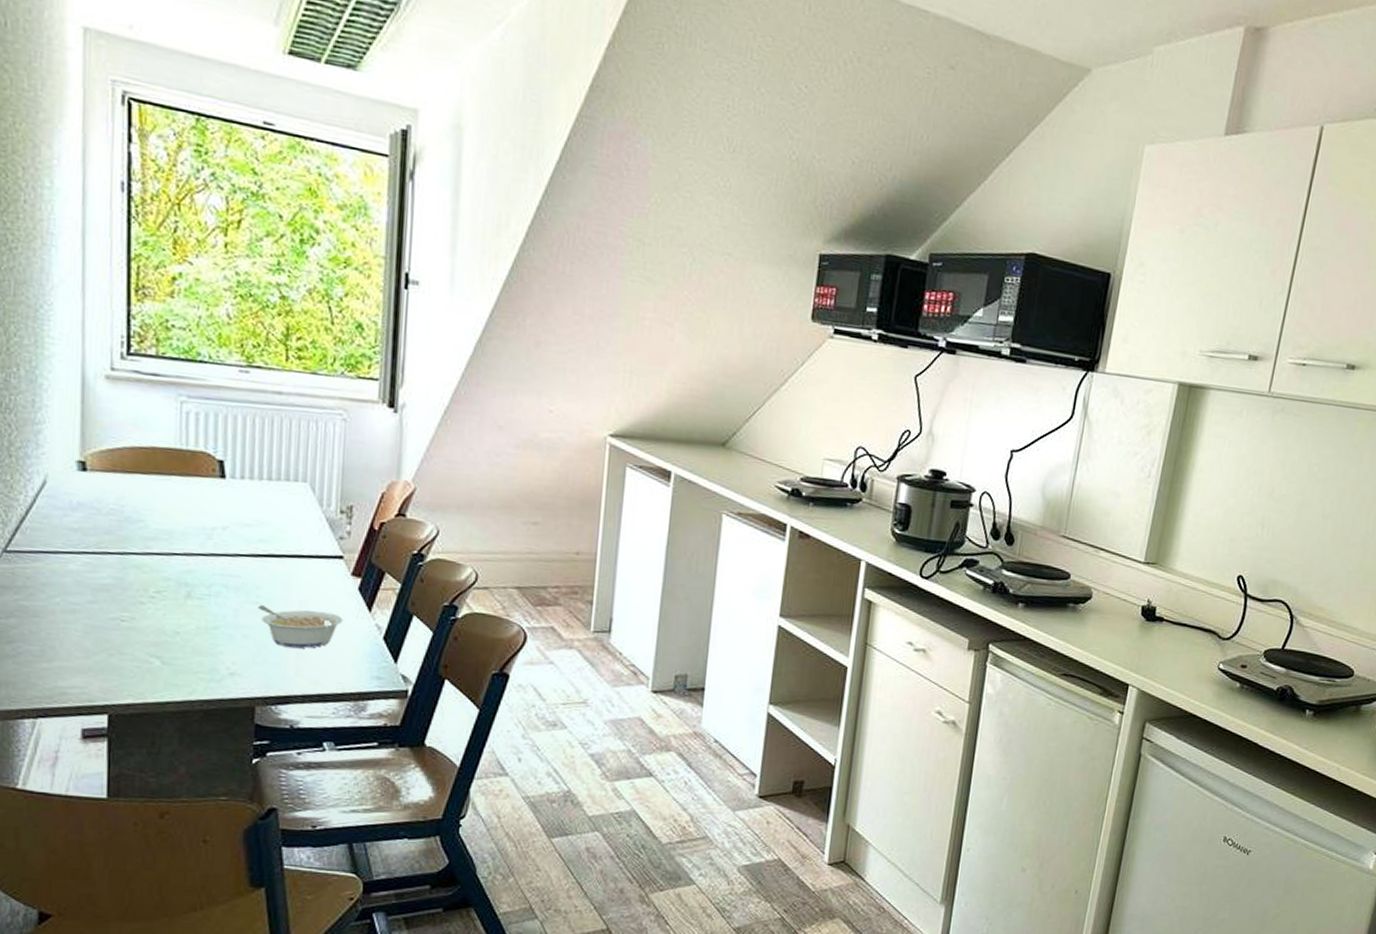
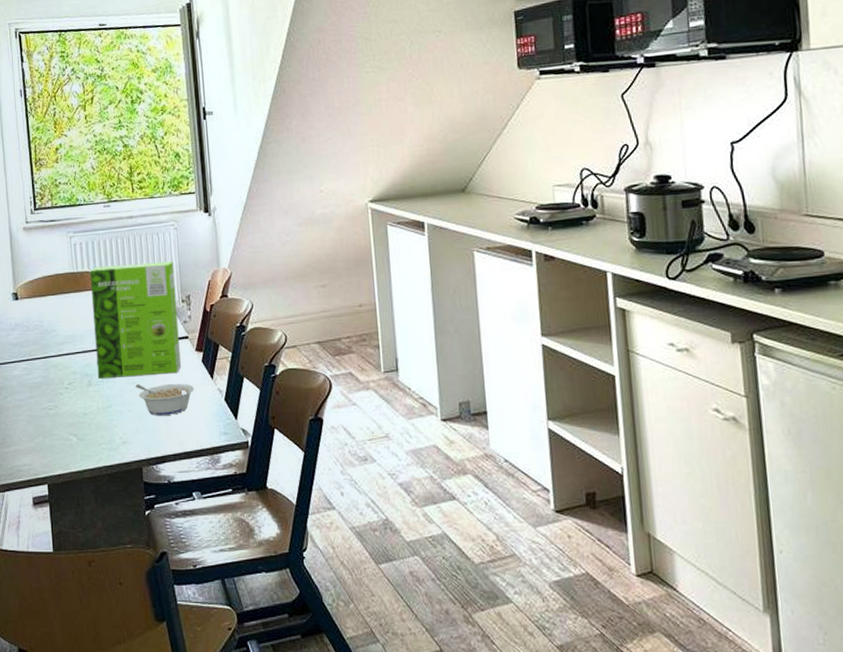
cake mix box: none [202,446,335,599] -> present [89,261,181,378]

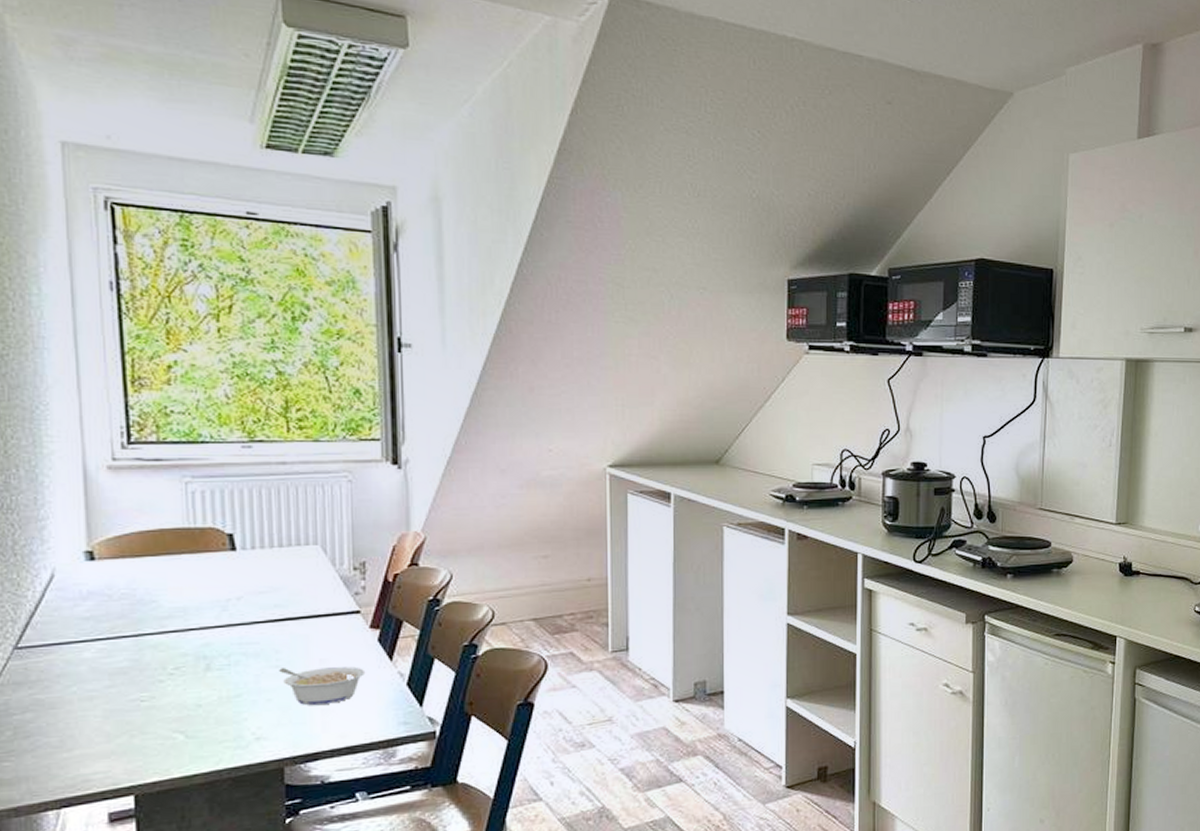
cake mix box: present [89,261,181,378] -> none [215,520,348,661]

